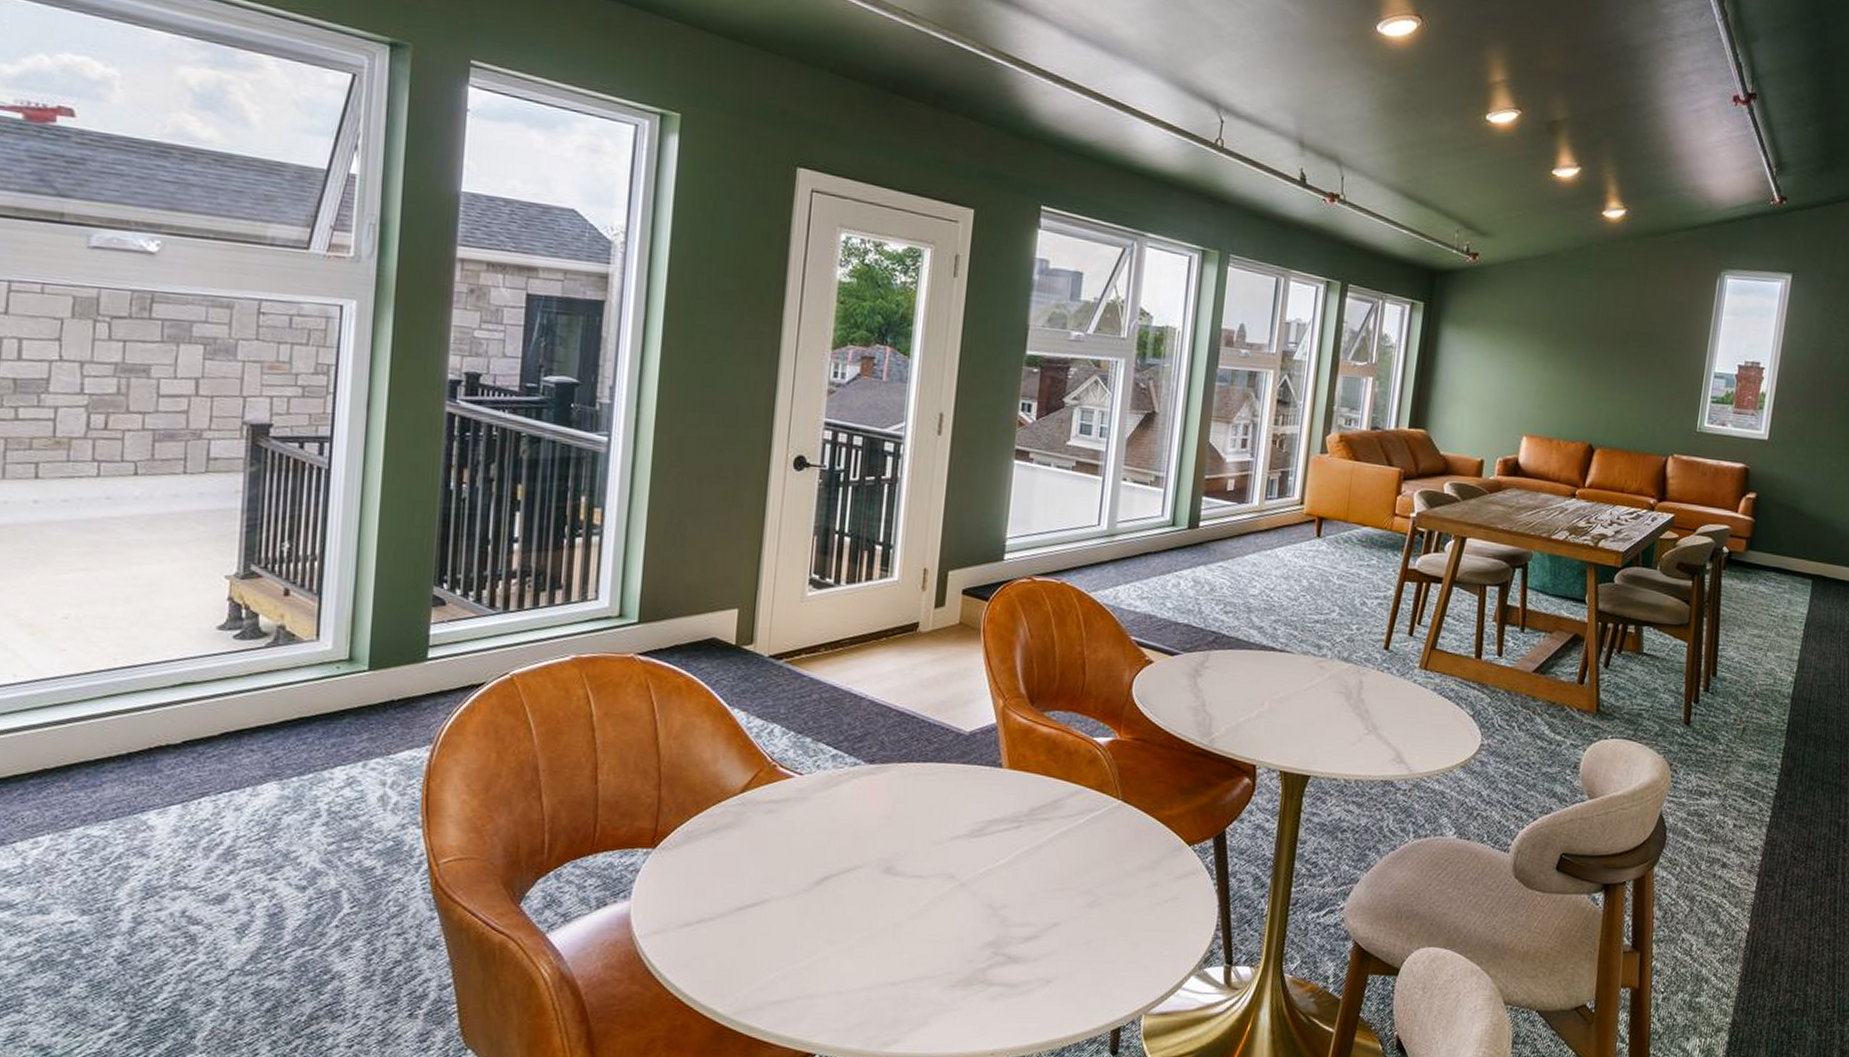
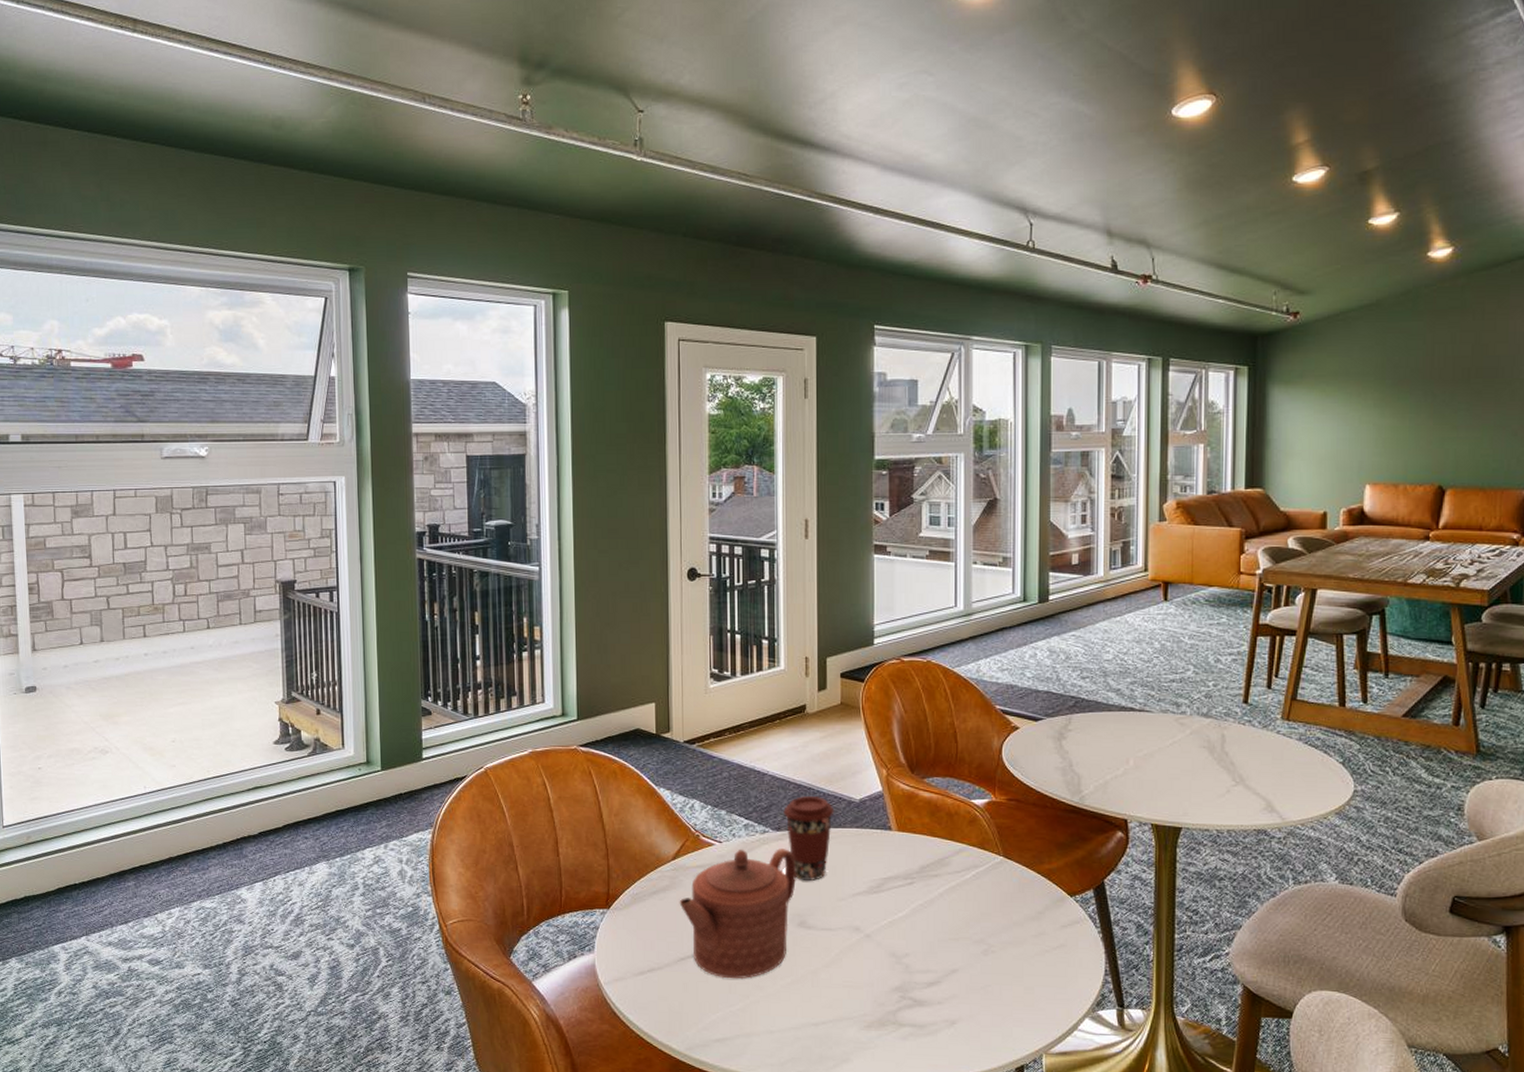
teapot: none [743,784,889,933] -> present [679,848,796,980]
coffee cup: none [880,725,940,821] -> present [783,796,835,881]

